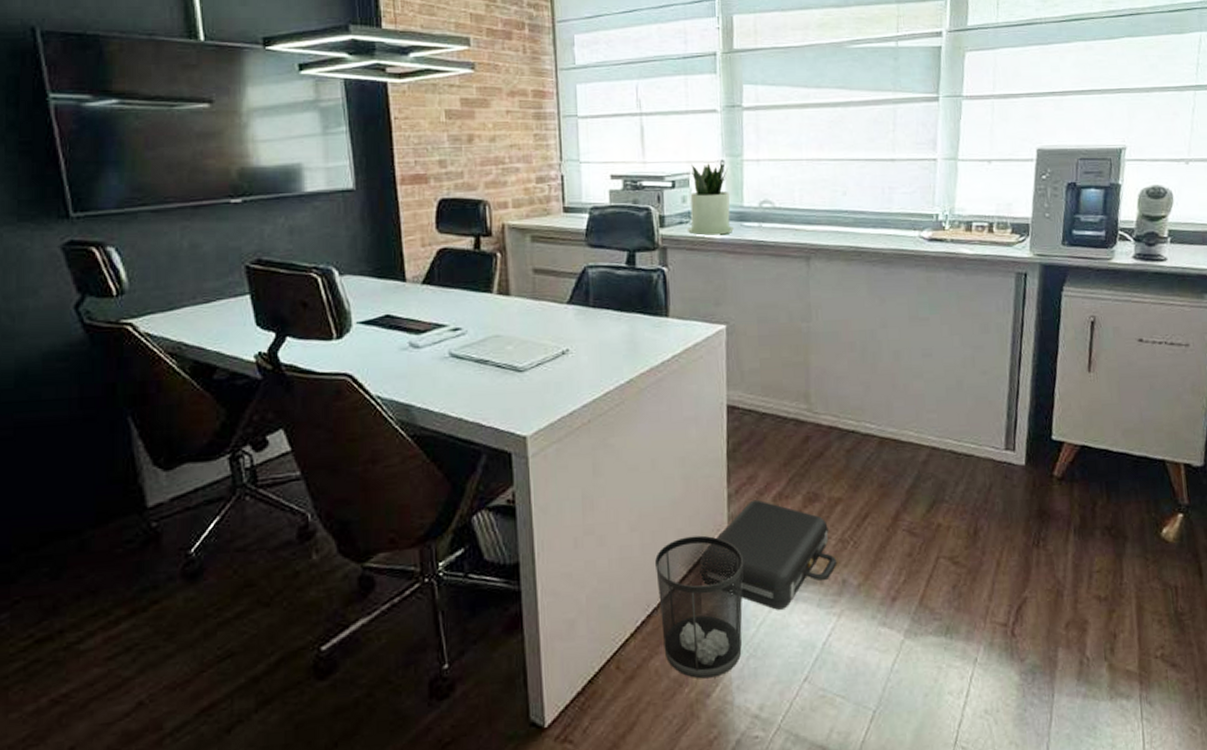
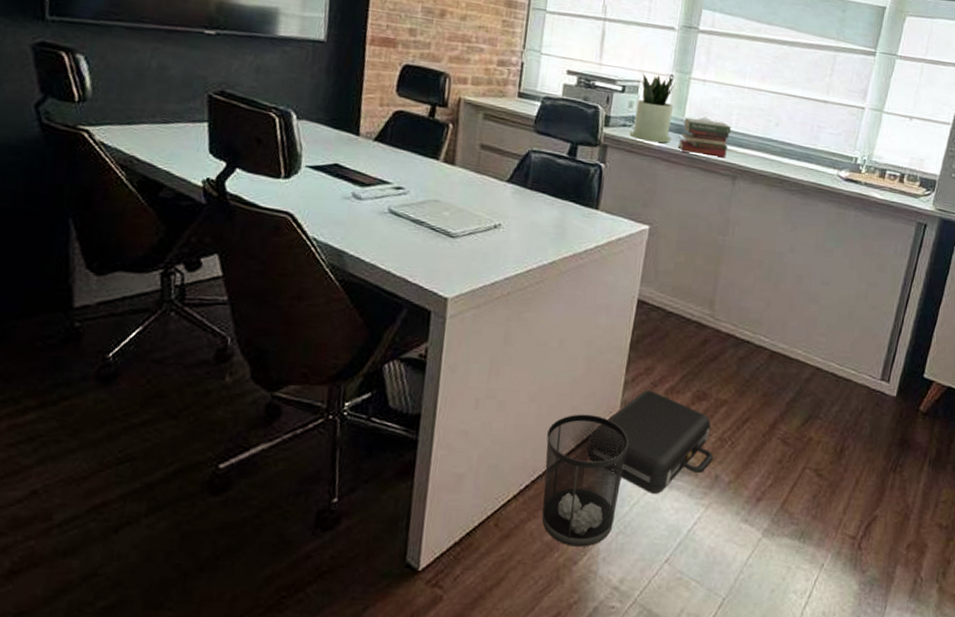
books: none [742,201,796,241] -> present [678,117,731,158]

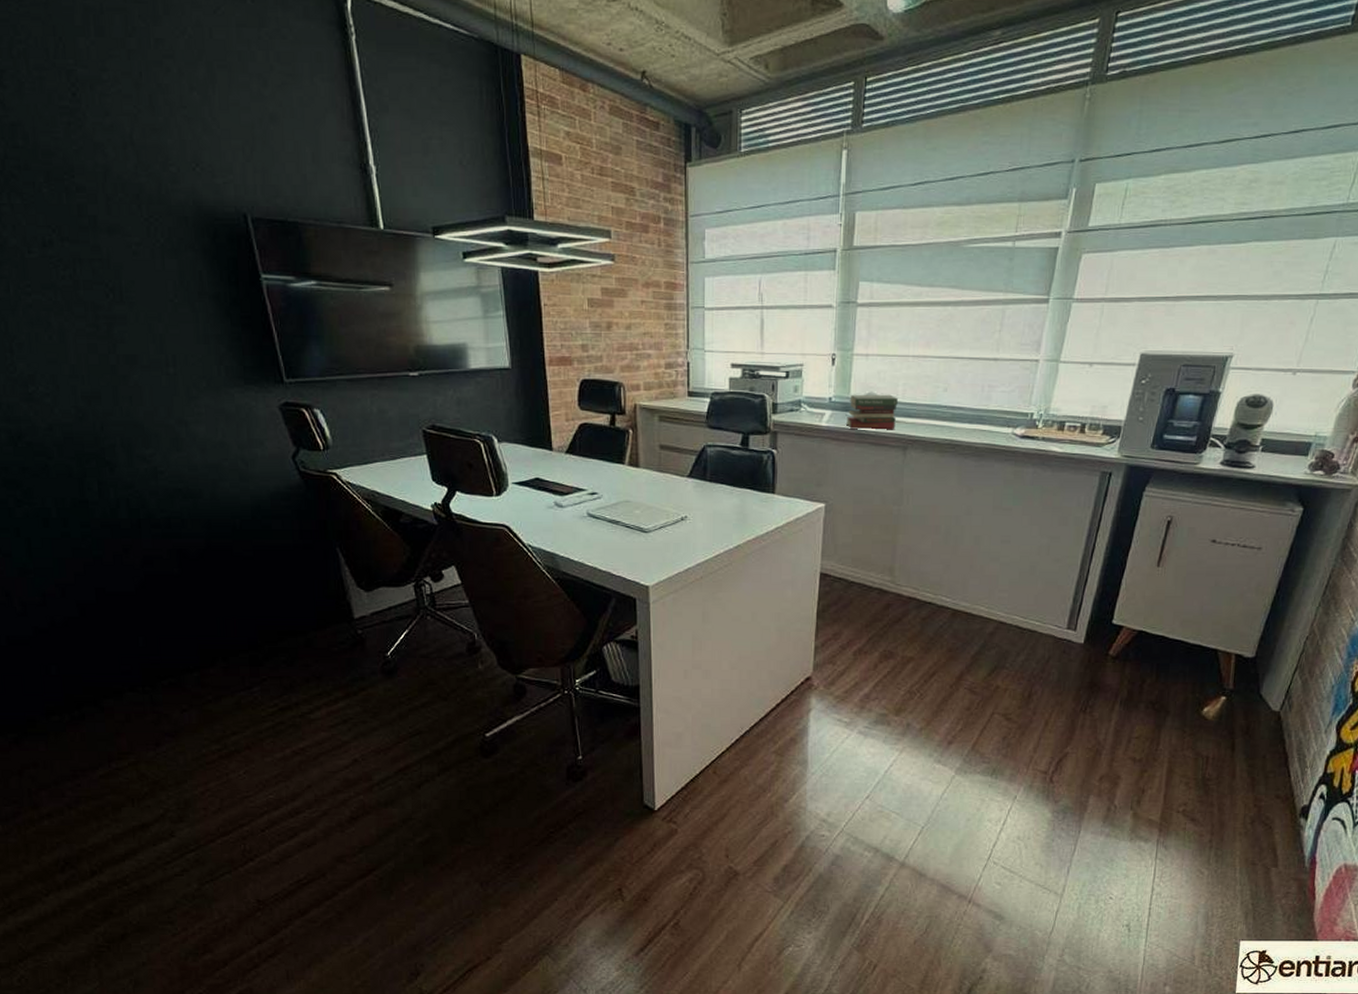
waste bin: present [541,414,628,547] -> none [750,677,823,788]
briefcase: present [587,390,714,494] -> none [786,653,904,742]
planter: present [629,74,675,144] -> none [797,356,839,423]

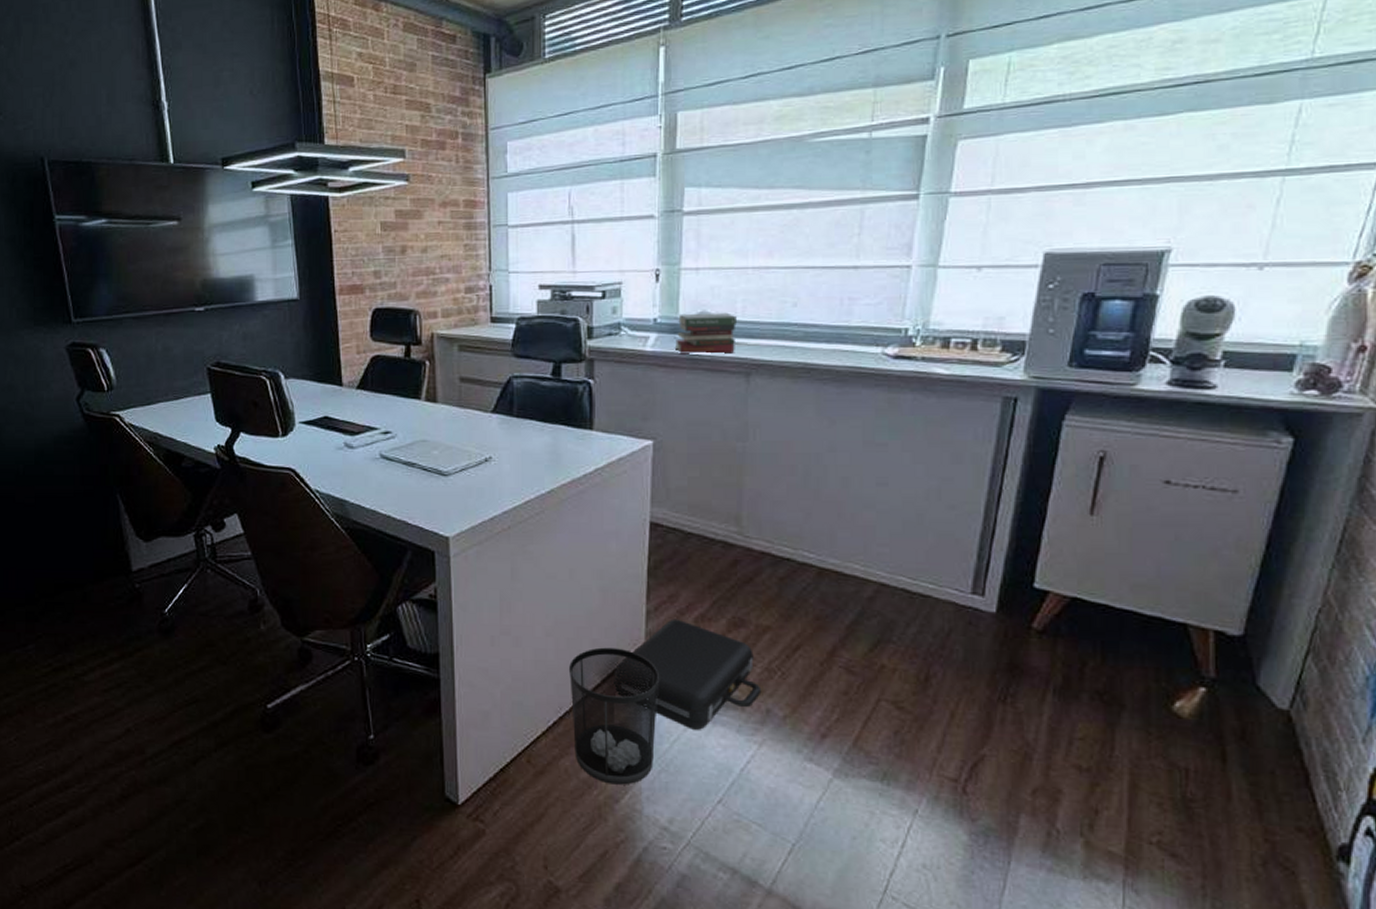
waste bin: none [750,677,823,788] -> present [569,647,659,785]
briefcase: none [786,653,904,742] -> present [614,619,762,730]

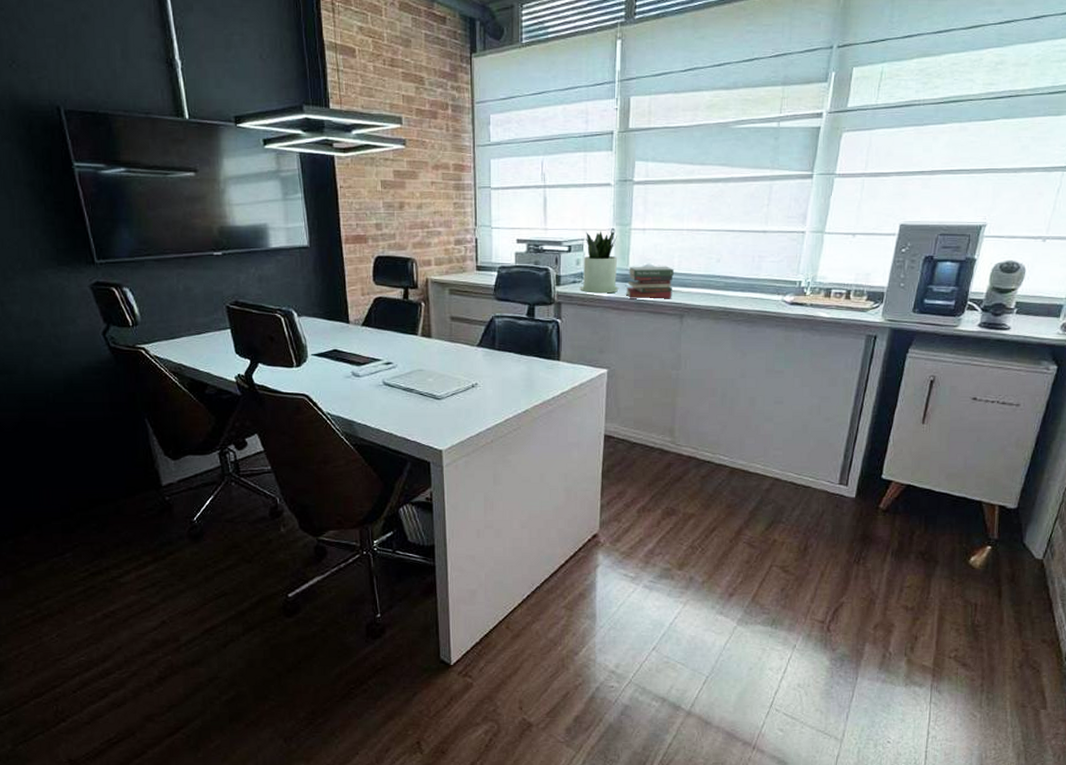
waste bin: present [569,647,659,785] -> none [540,535,610,641]
briefcase: present [614,619,762,730] -> none [575,510,687,596]
planter: none [617,272,666,348] -> present [580,231,619,294]

